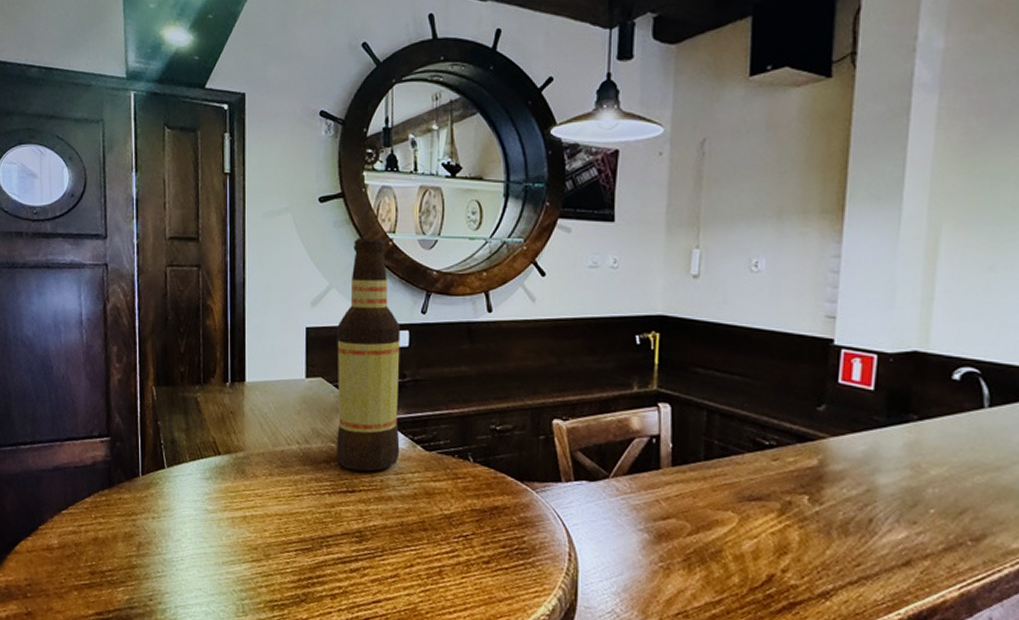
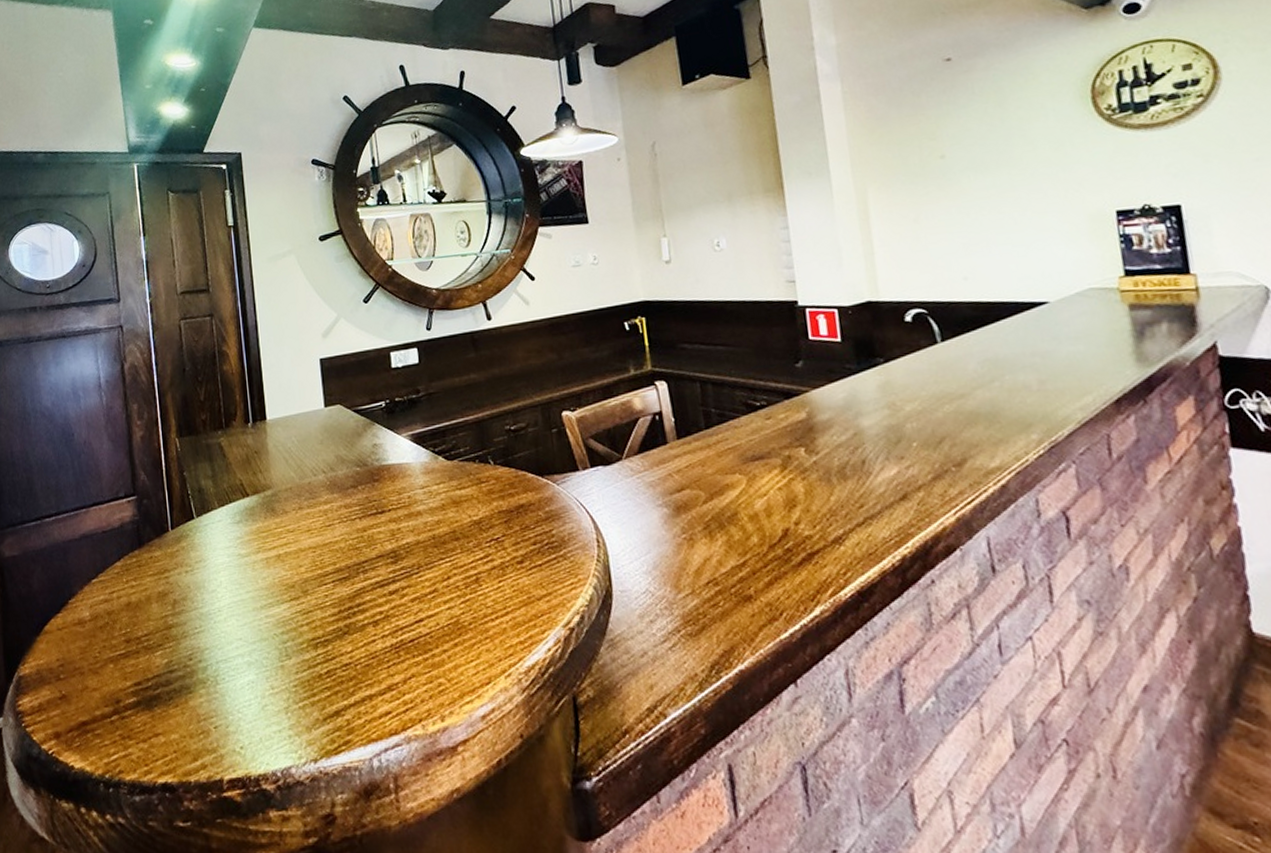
bottle: present [335,238,401,472] -> none [349,266,423,491]

